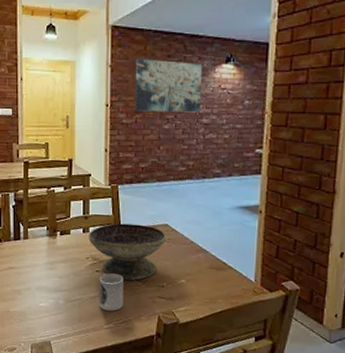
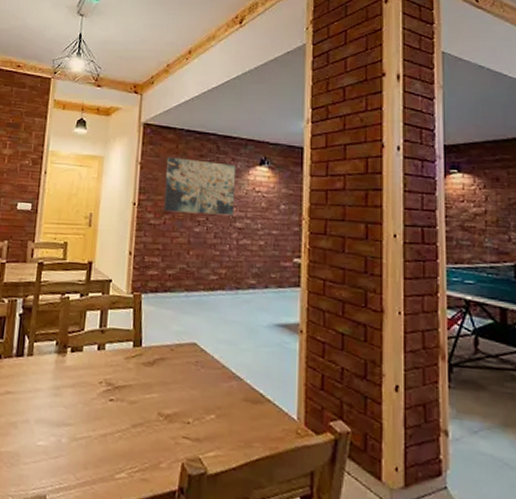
decorative bowl: present [88,223,166,281] -> none [103,339,194,414]
cup: present [99,273,123,311] -> none [110,403,142,455]

